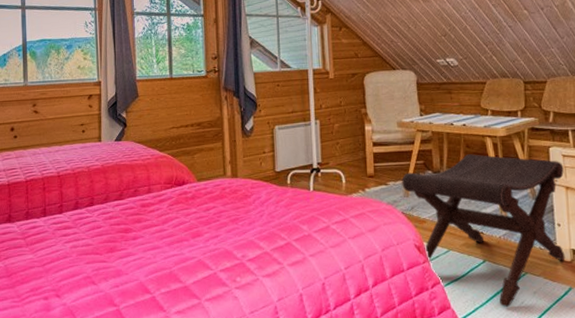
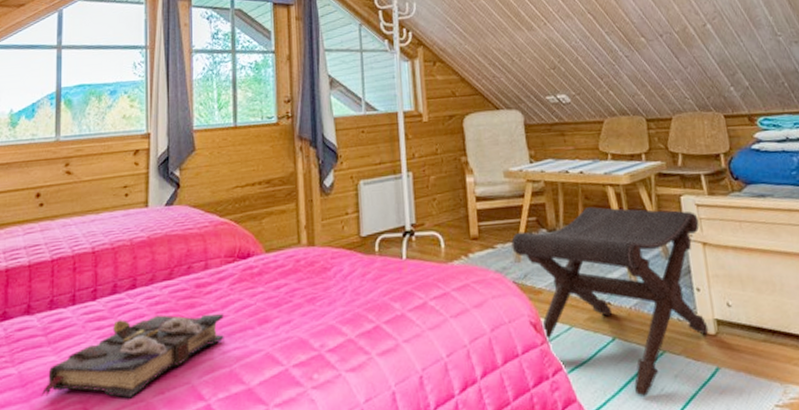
book: none [23,227,165,289] -> present [41,313,224,399]

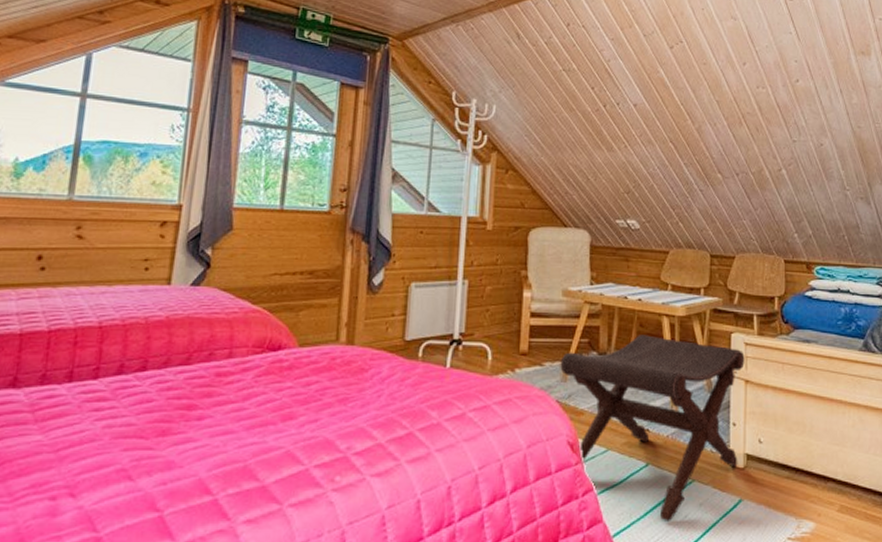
book: present [41,313,224,399] -> none [20,401,244,487]

